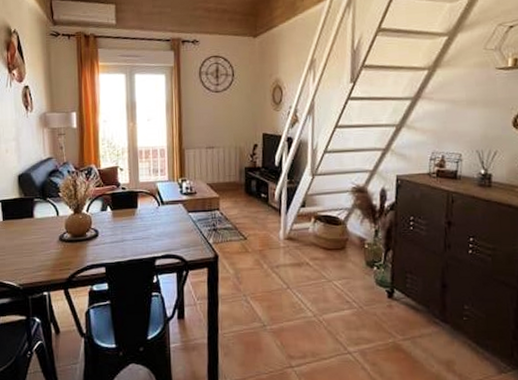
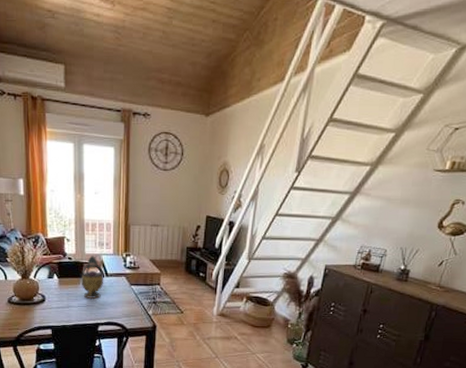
teapot: none [135,184,160,230] -> present [81,256,104,299]

